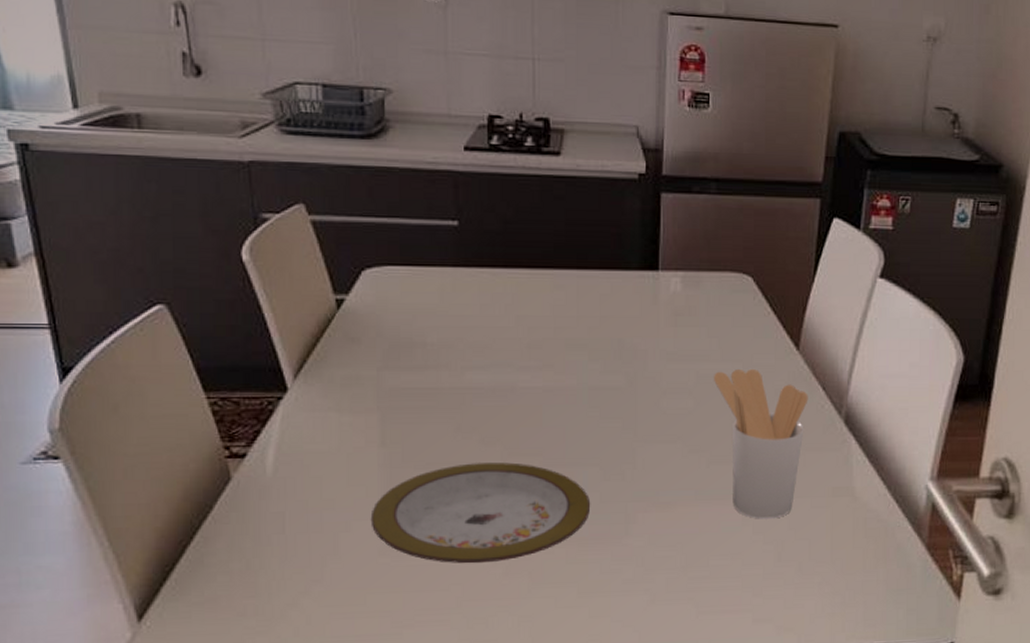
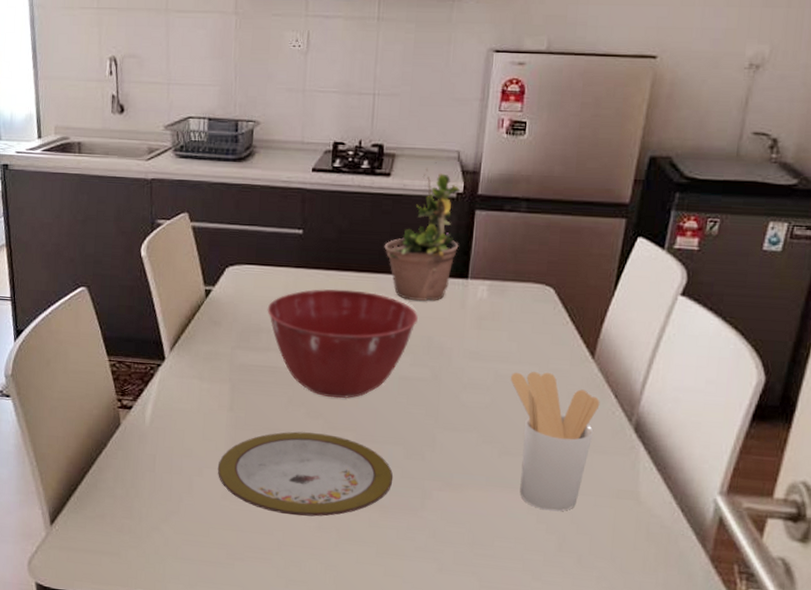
mixing bowl: none [420,290,605,419] -> present [267,289,418,399]
potted plant: none [559,139,646,298] -> present [384,162,460,301]

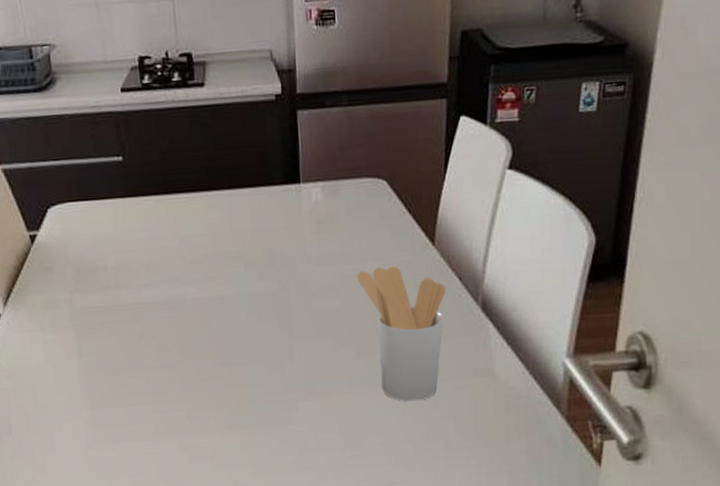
plate: present [217,431,394,517] -> none [77,364,258,453]
mixing bowl: present [267,289,418,399] -> none [99,211,256,327]
potted plant: present [384,162,460,301] -> none [210,65,286,214]

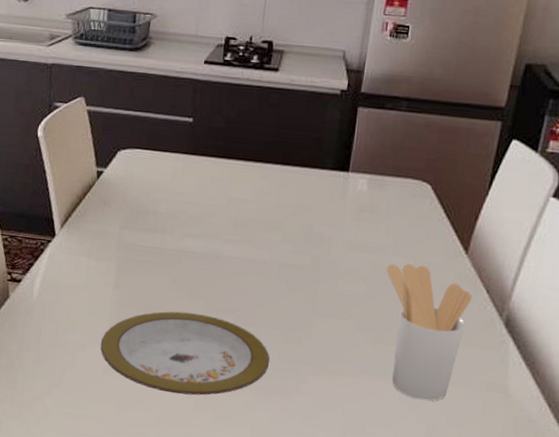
plate: none [77,364,258,453] -> present [100,311,270,395]

